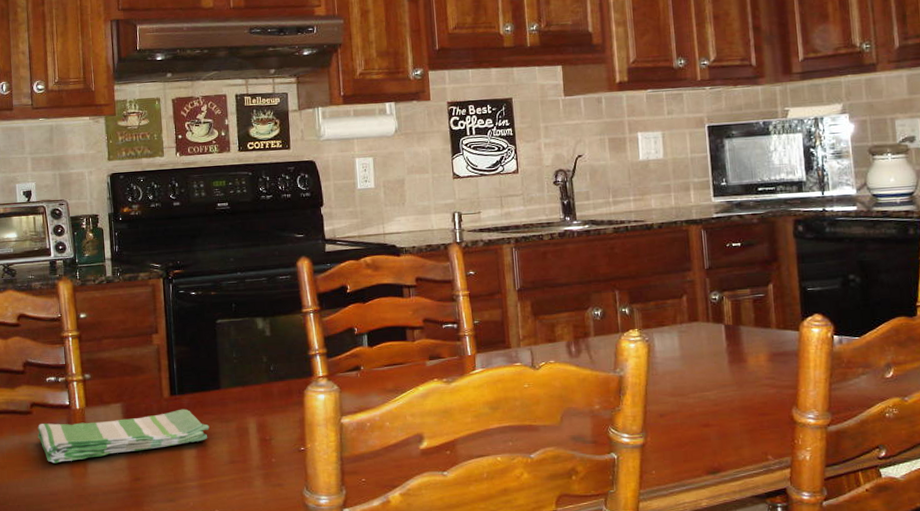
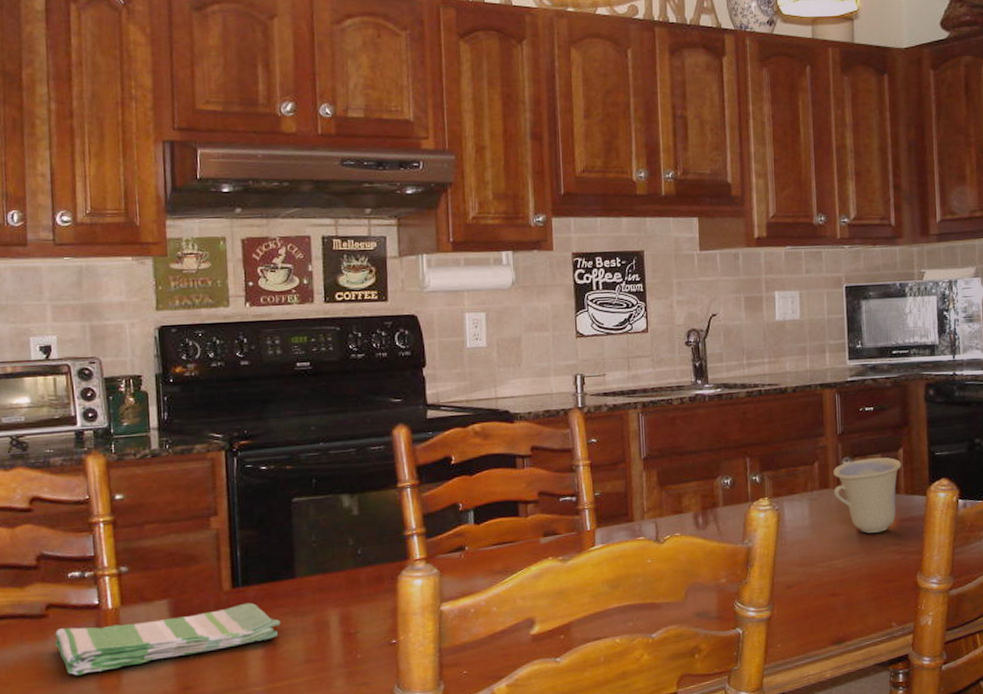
cup: none [702,292,772,366] -> present [833,457,902,533]

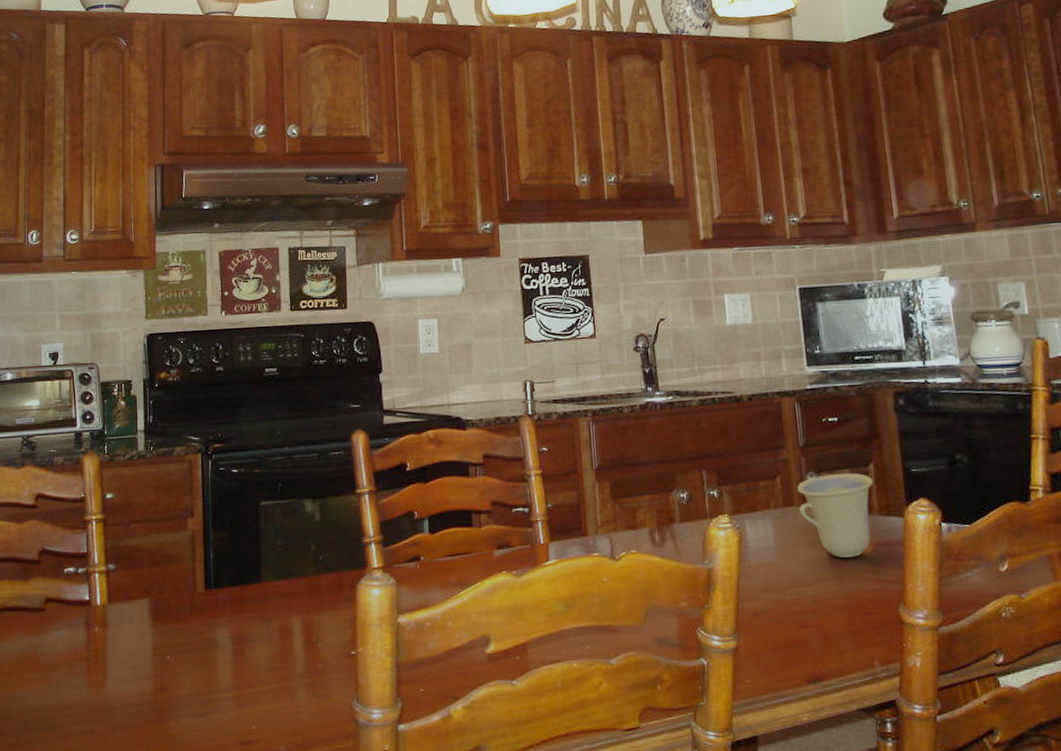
dish towel: present [54,602,281,676] -> none [50,605,248,671]

